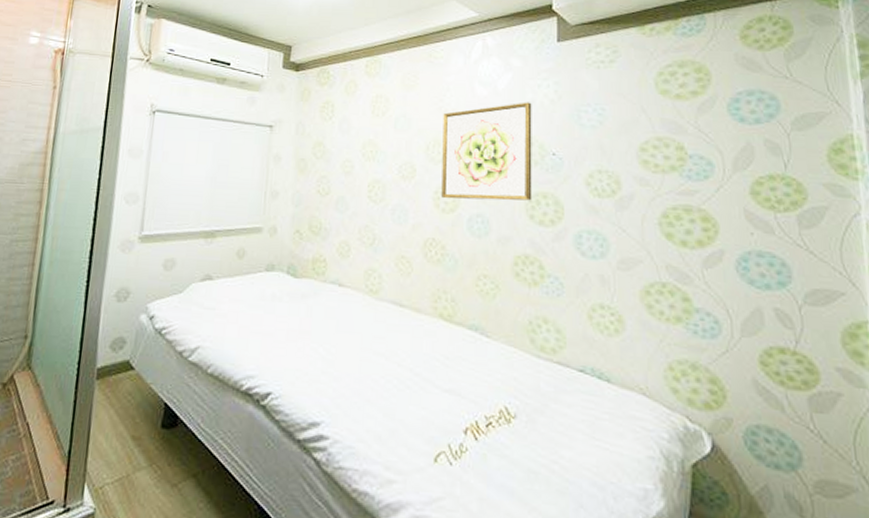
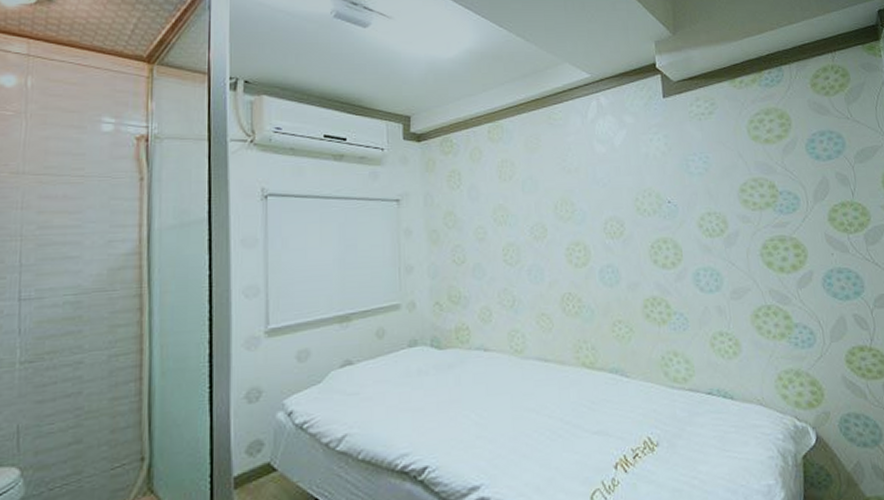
wall art: present [441,102,532,201] -> none [567,155,655,254]

